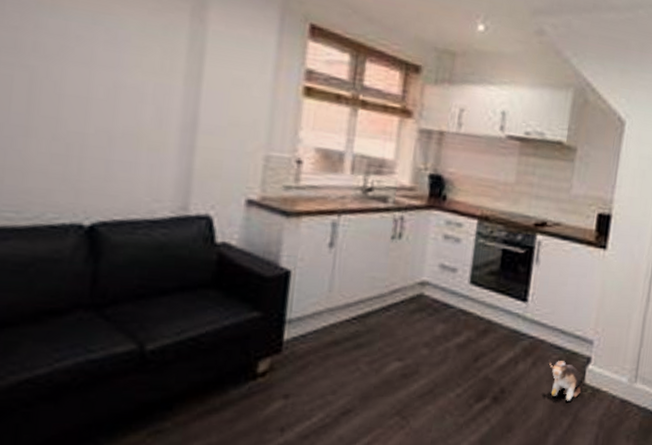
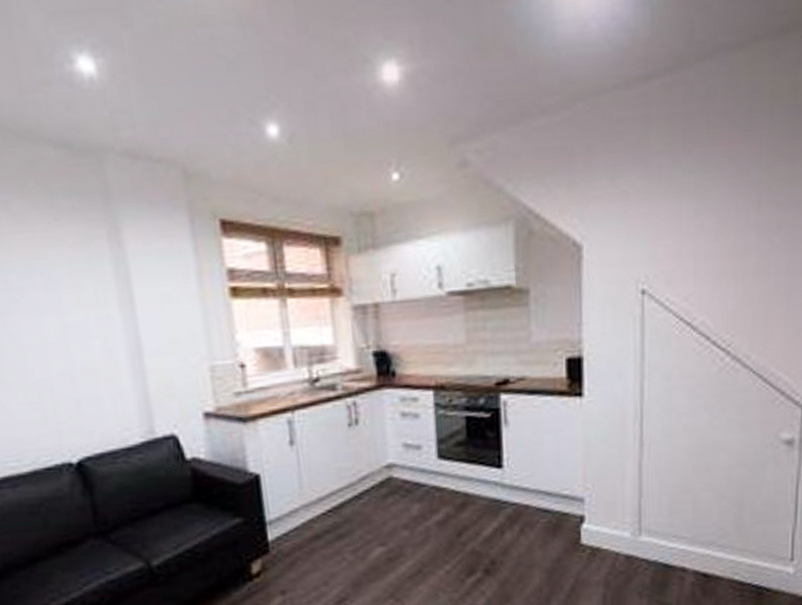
plush toy: present [549,361,582,401] -> none [539,523,578,565]

